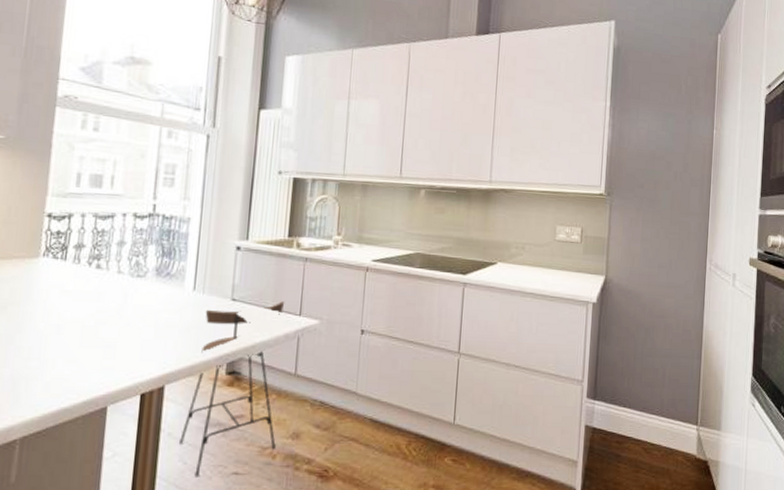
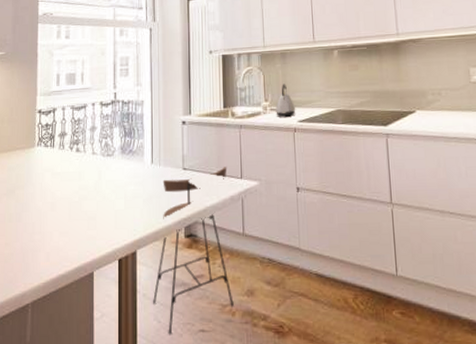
kettle: none [348,218,371,255] -> present [275,84,296,117]

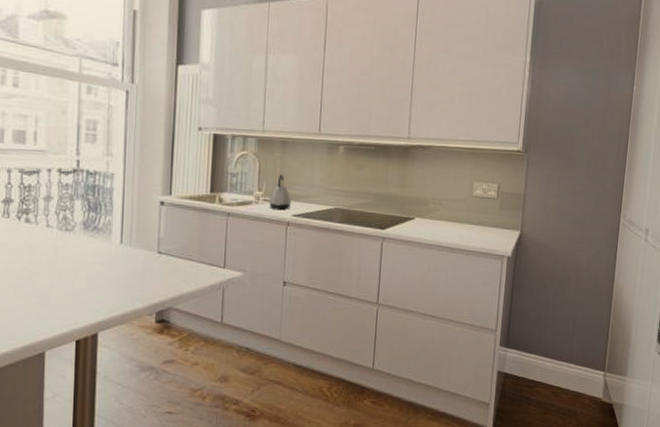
bar stool: present [153,167,234,335] -> none [115,254,209,416]

